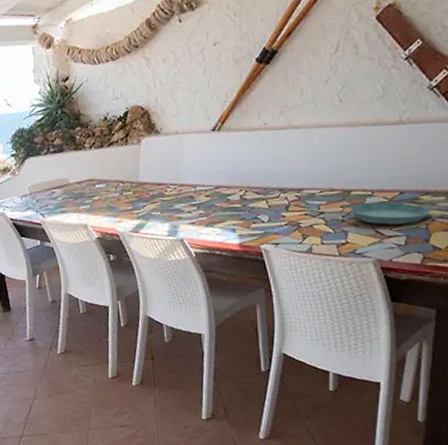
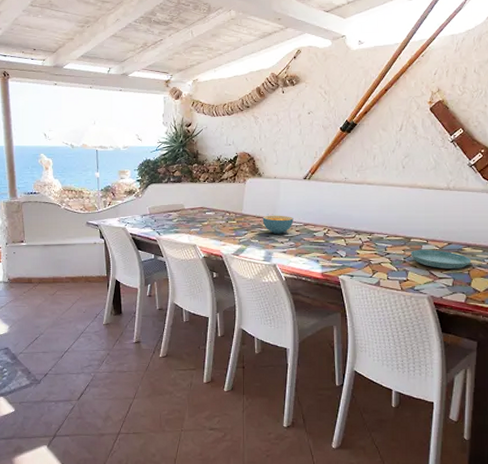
cereal bowl: none [163,178,202,202] -> present [262,215,294,234]

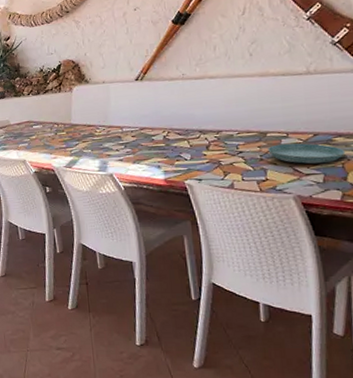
cereal bowl: present [262,215,294,234] -> none [93,121,128,142]

